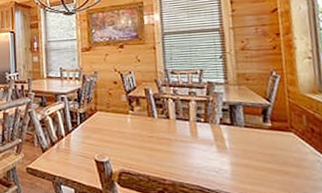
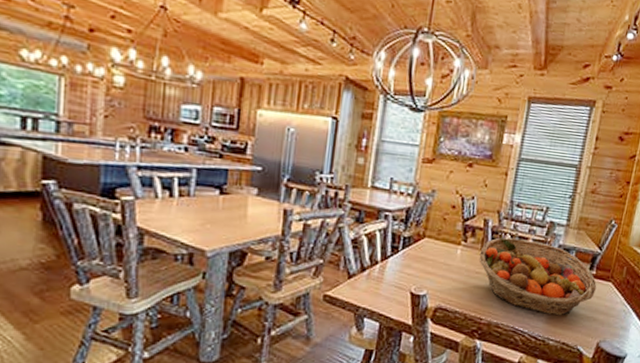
fruit basket: none [147,102,278,172] -> present [479,237,597,316]

